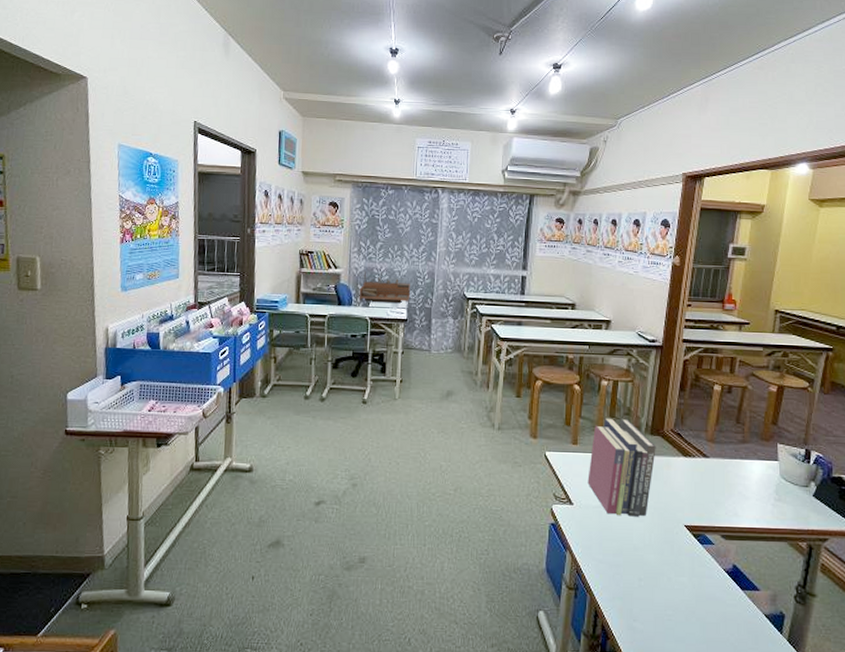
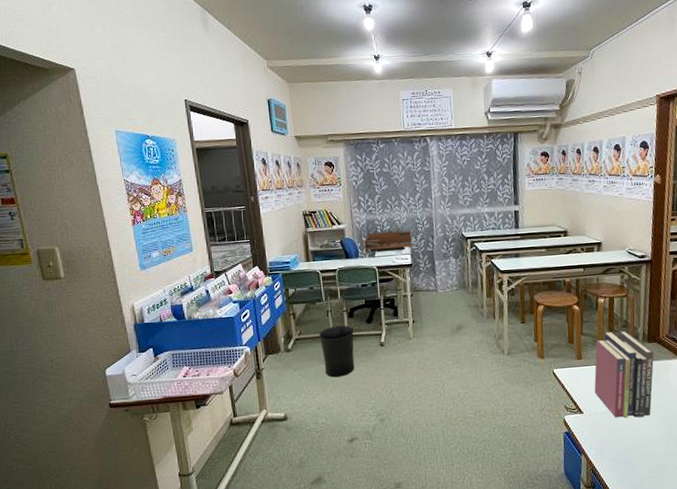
waste bin: none [299,375,337,432] -> present [319,325,355,378]

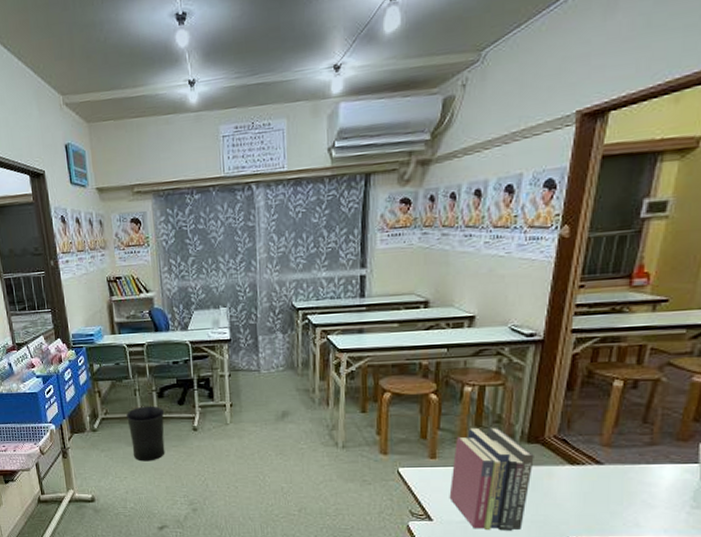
desk organizer: present [363,223,412,253] -> none [175,290,231,325]

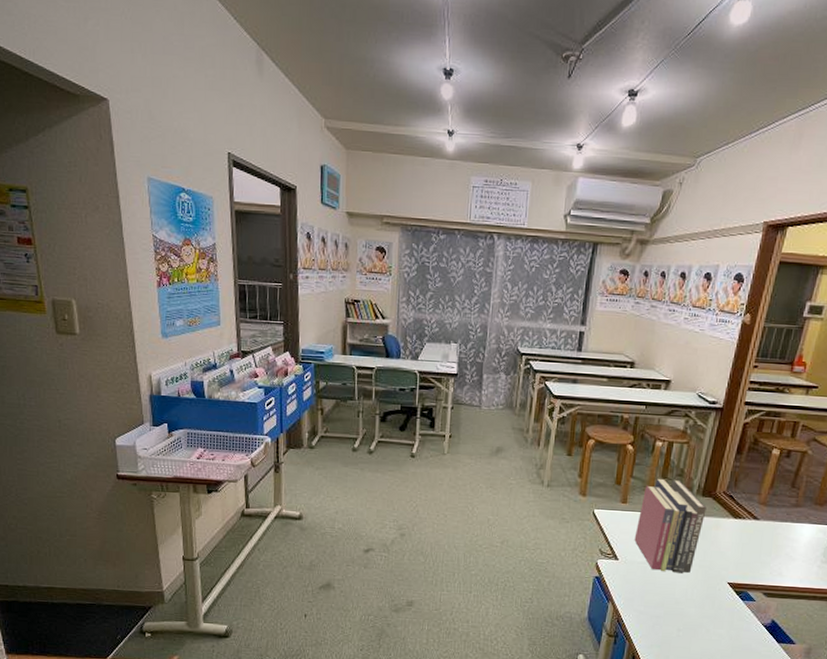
waste bin: present [126,406,165,462] -> none [347,428,385,484]

